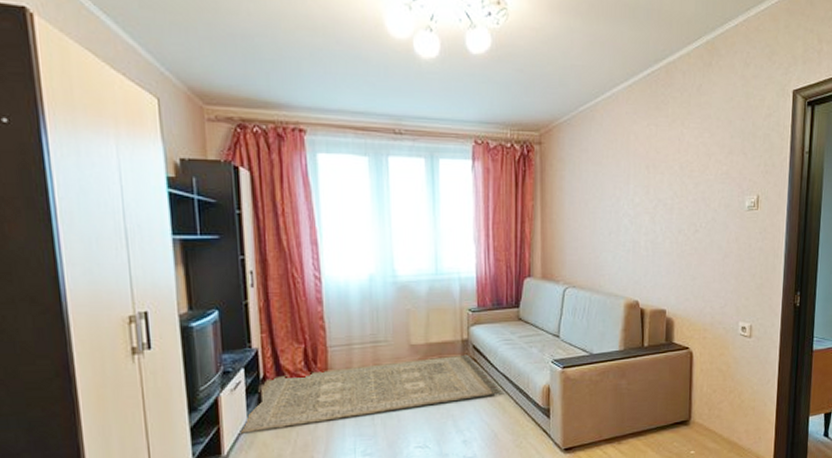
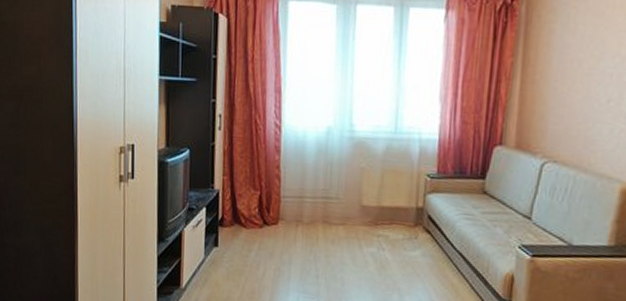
rug: present [238,354,504,435] -> none [195,219,459,275]

